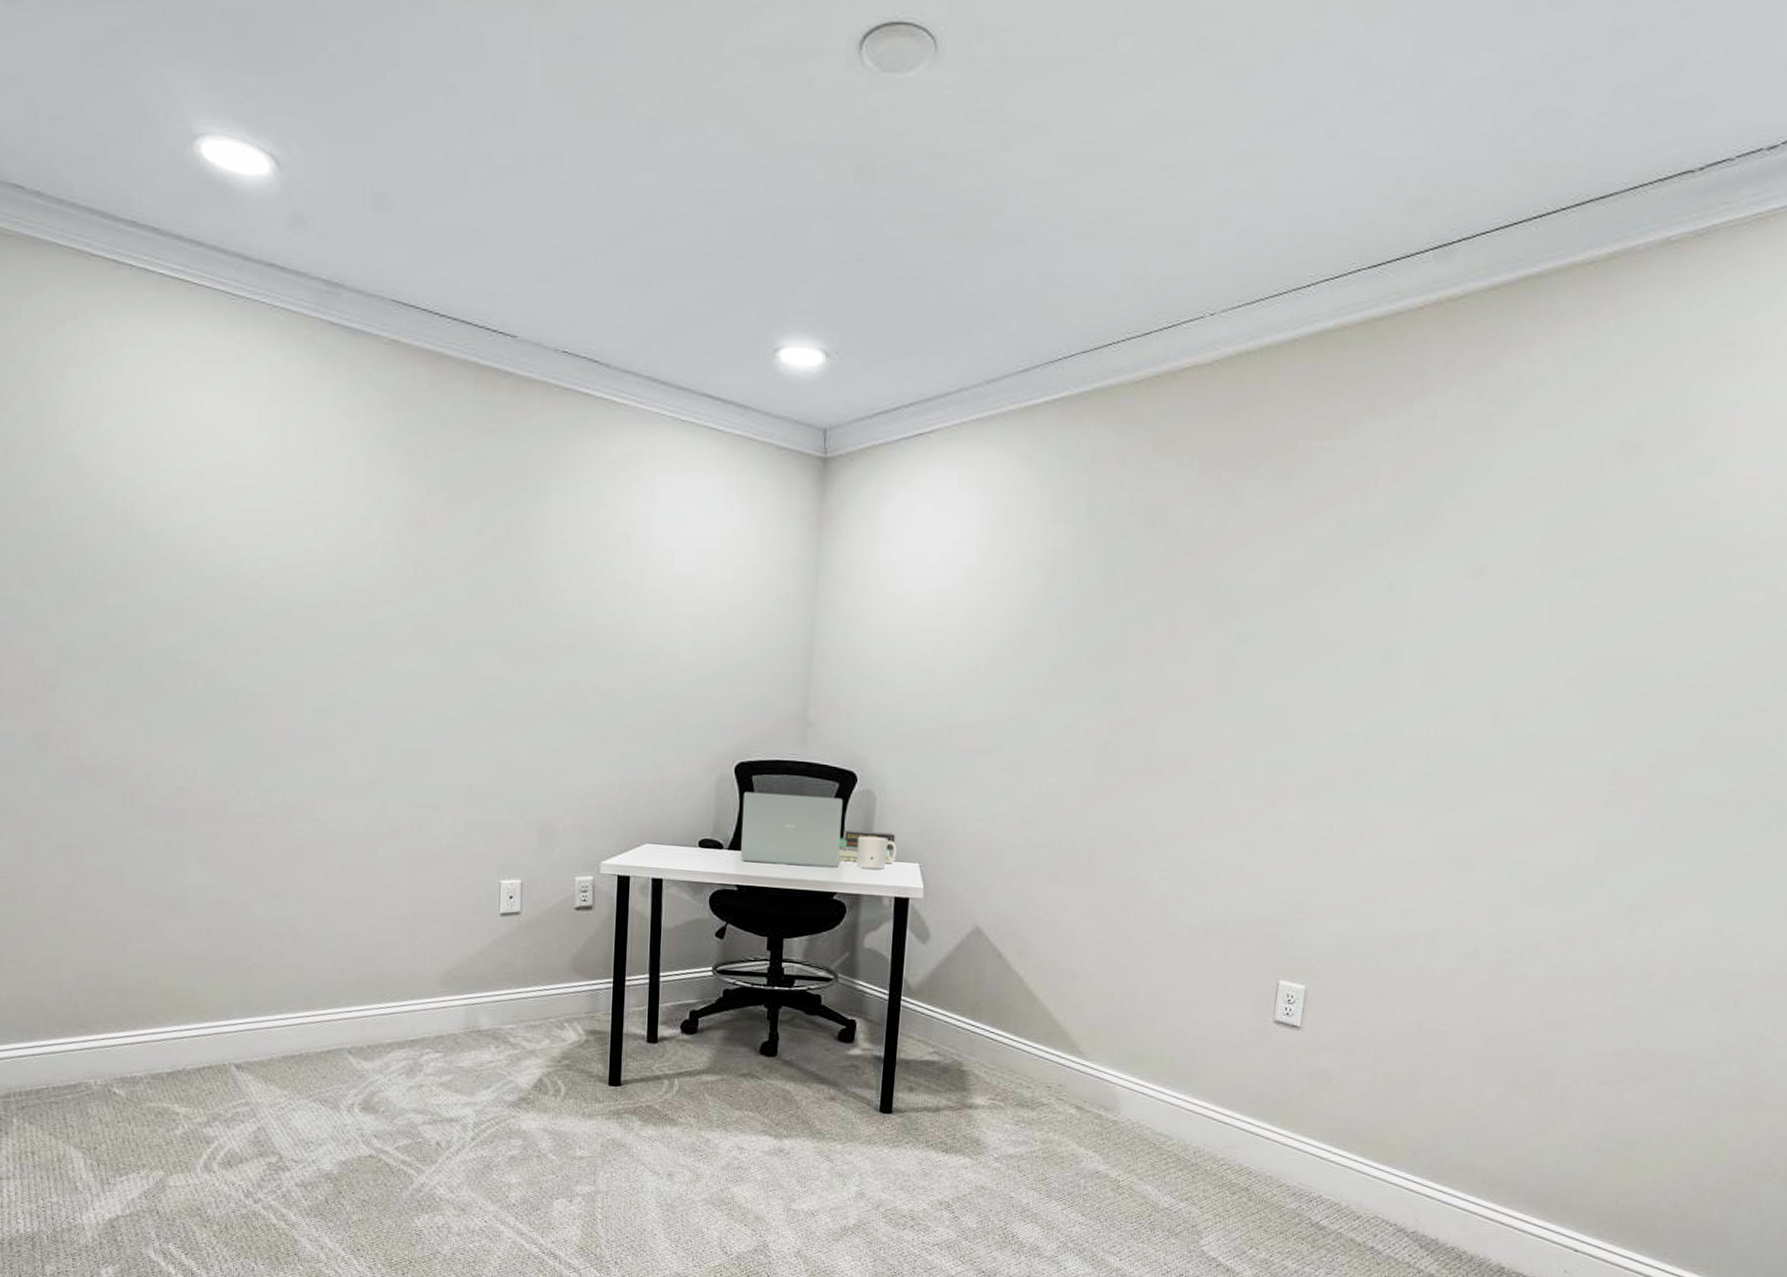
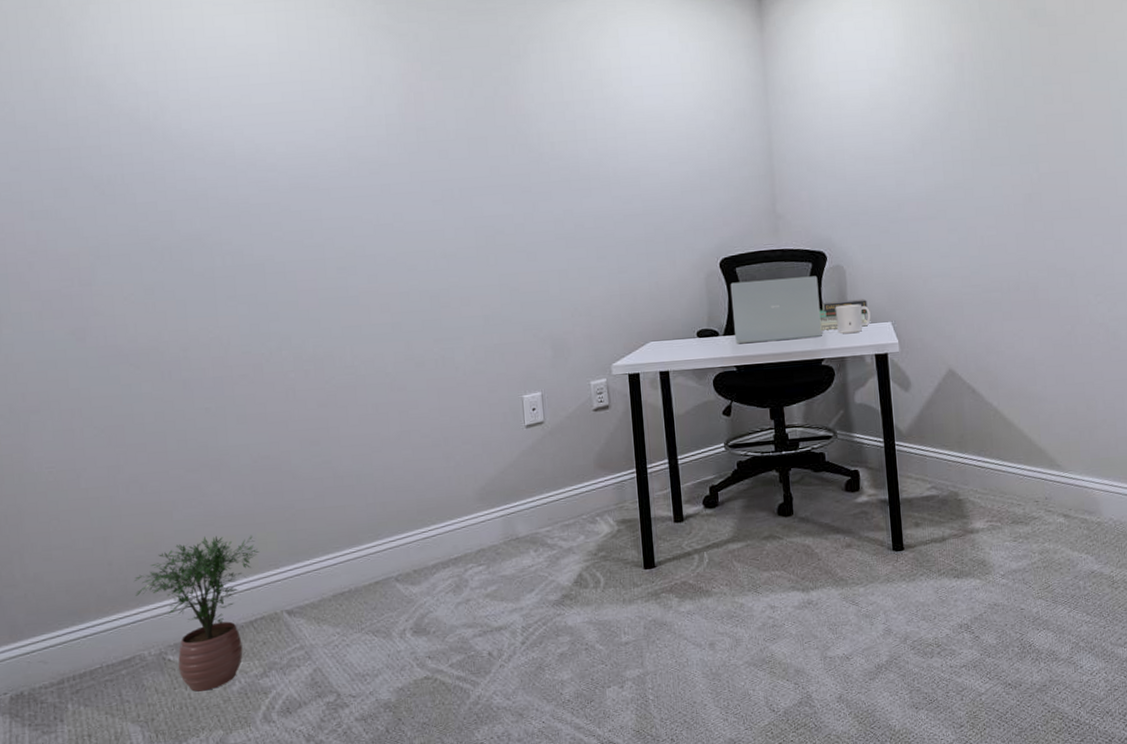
potted plant: none [84,974,211,1130] -> present [134,534,259,692]

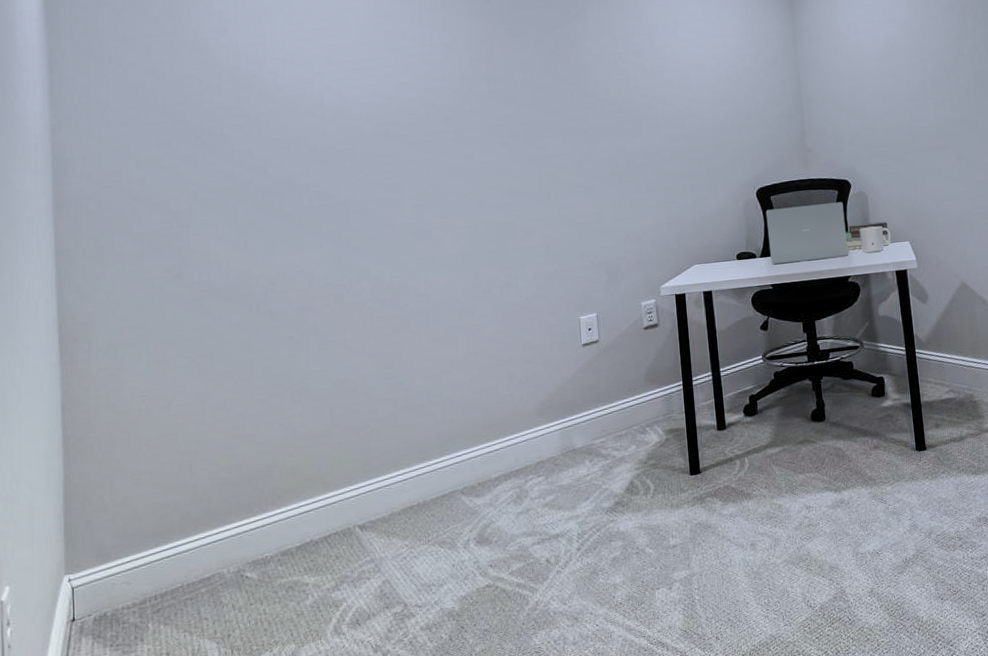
potted plant: present [134,534,259,692] -> none [217,454,335,607]

